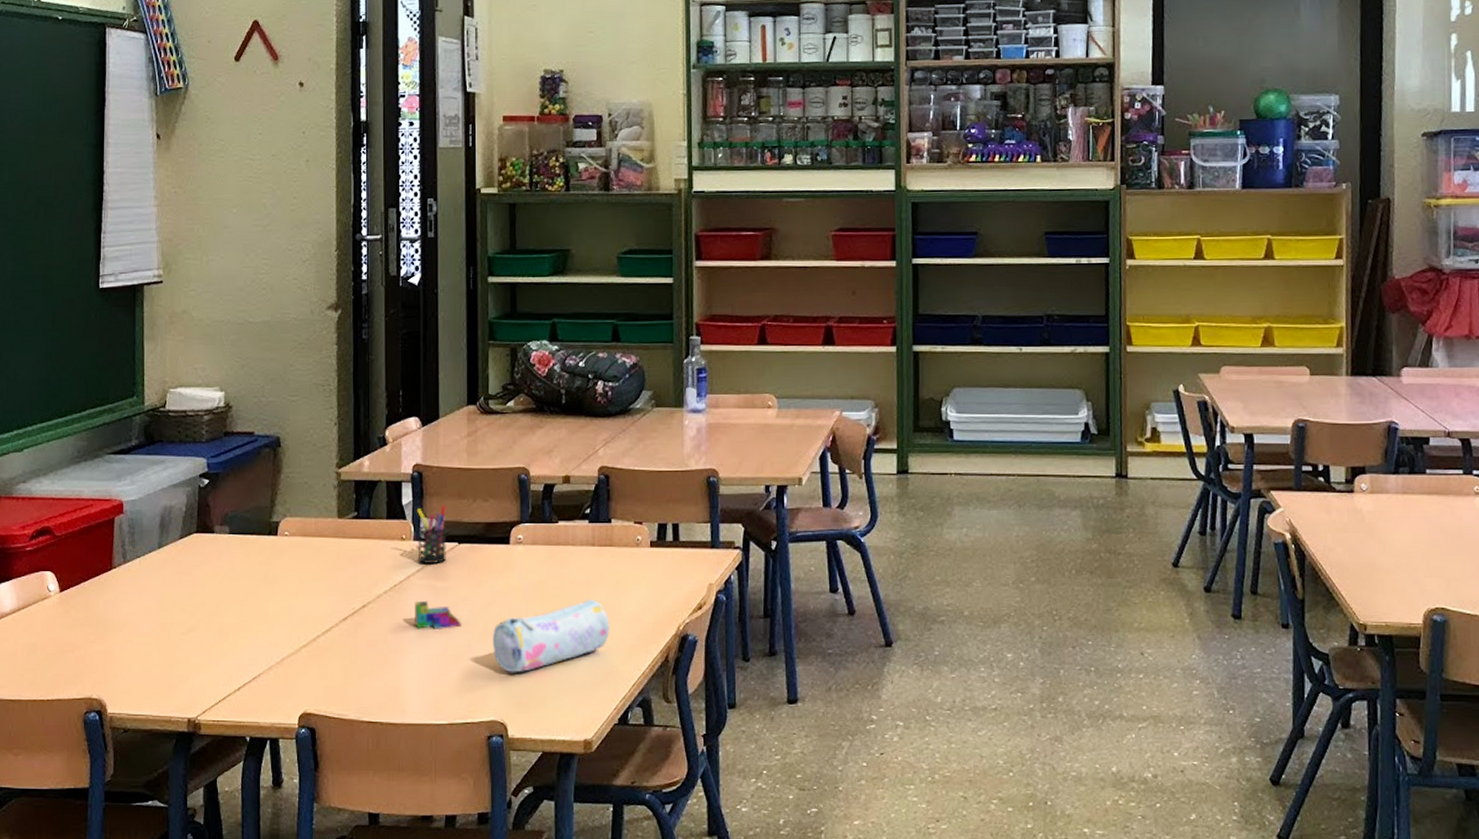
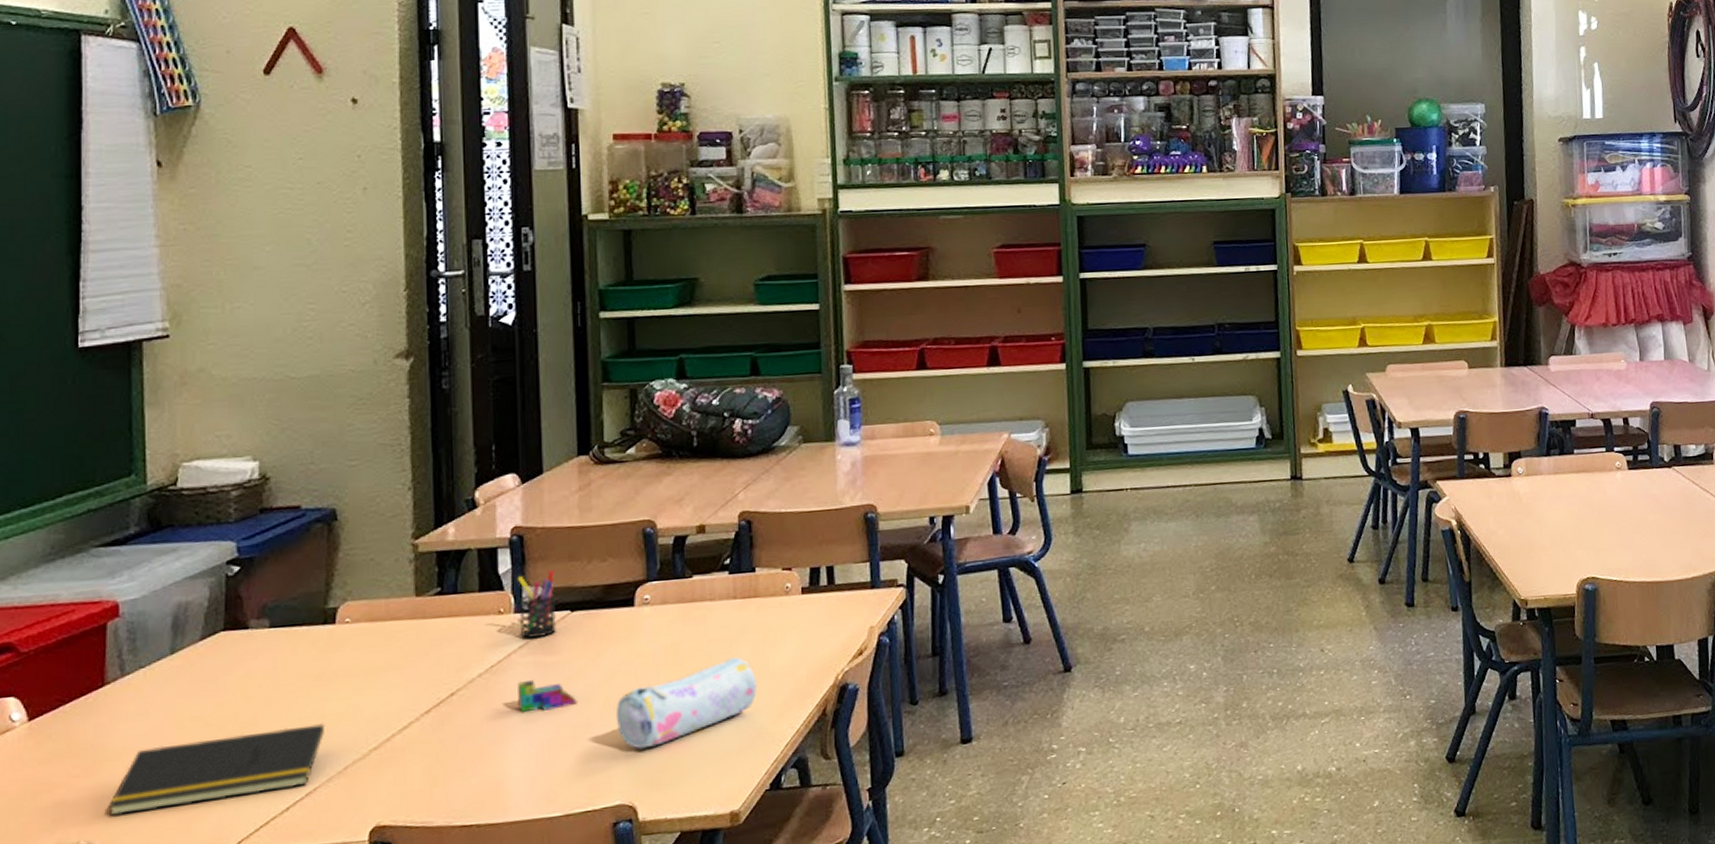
notepad: none [113,620,268,678] -> present [108,724,326,816]

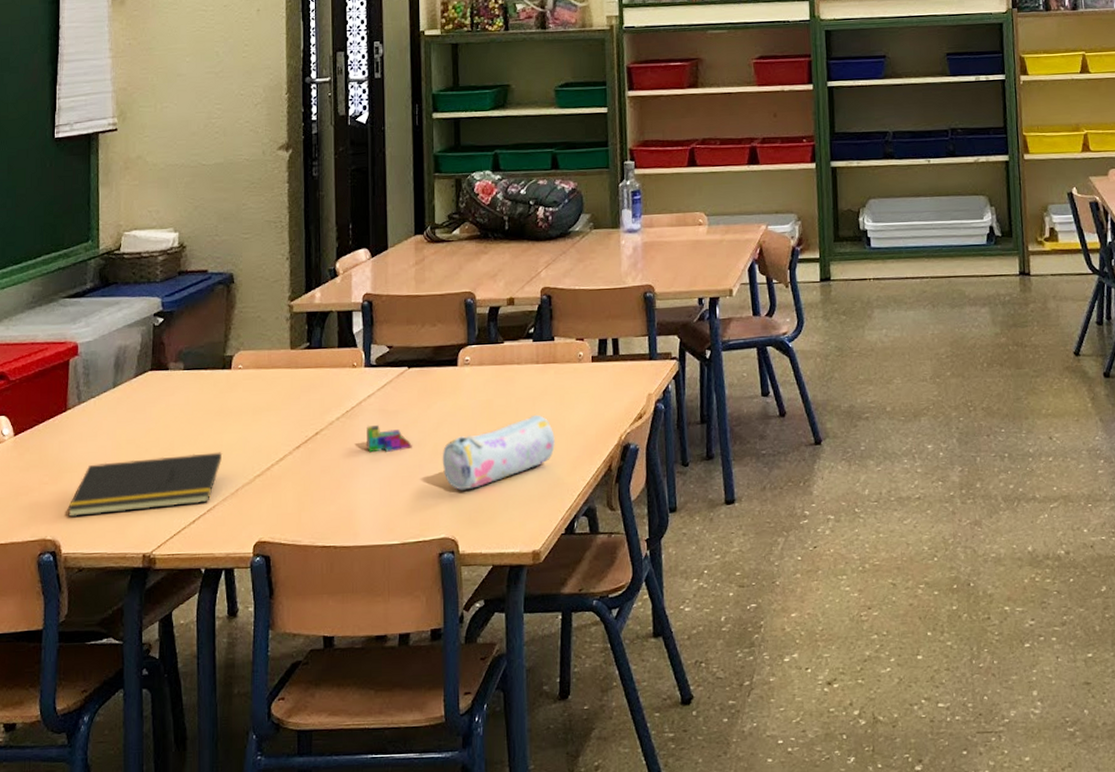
pen holder: present [517,569,556,639] -> none [367,331,396,390]

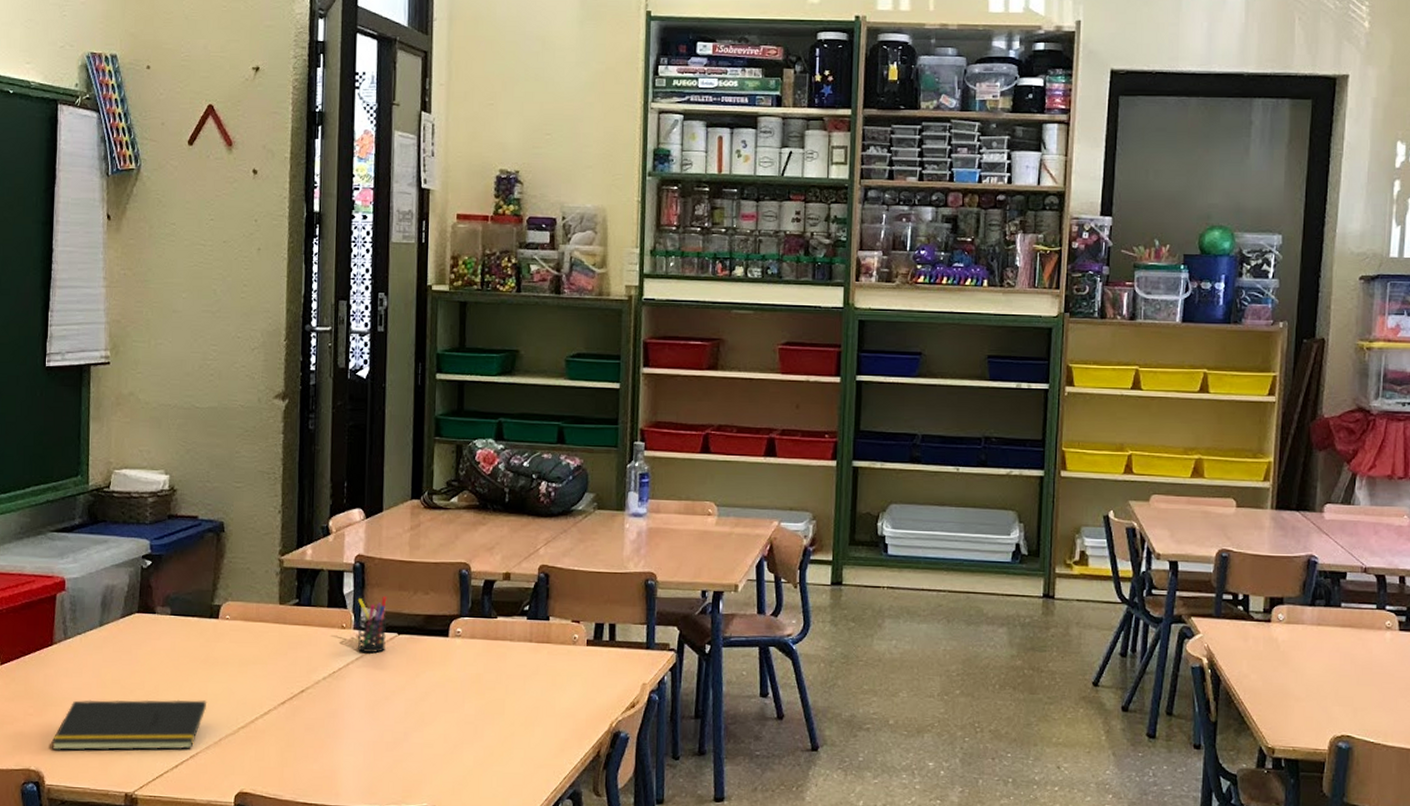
toy blocks: present [365,424,412,453] -> none [351,688,398,717]
pen holder: none [367,331,396,390] -> present [357,595,387,653]
pencil case: present [442,414,555,491] -> none [428,693,544,762]

